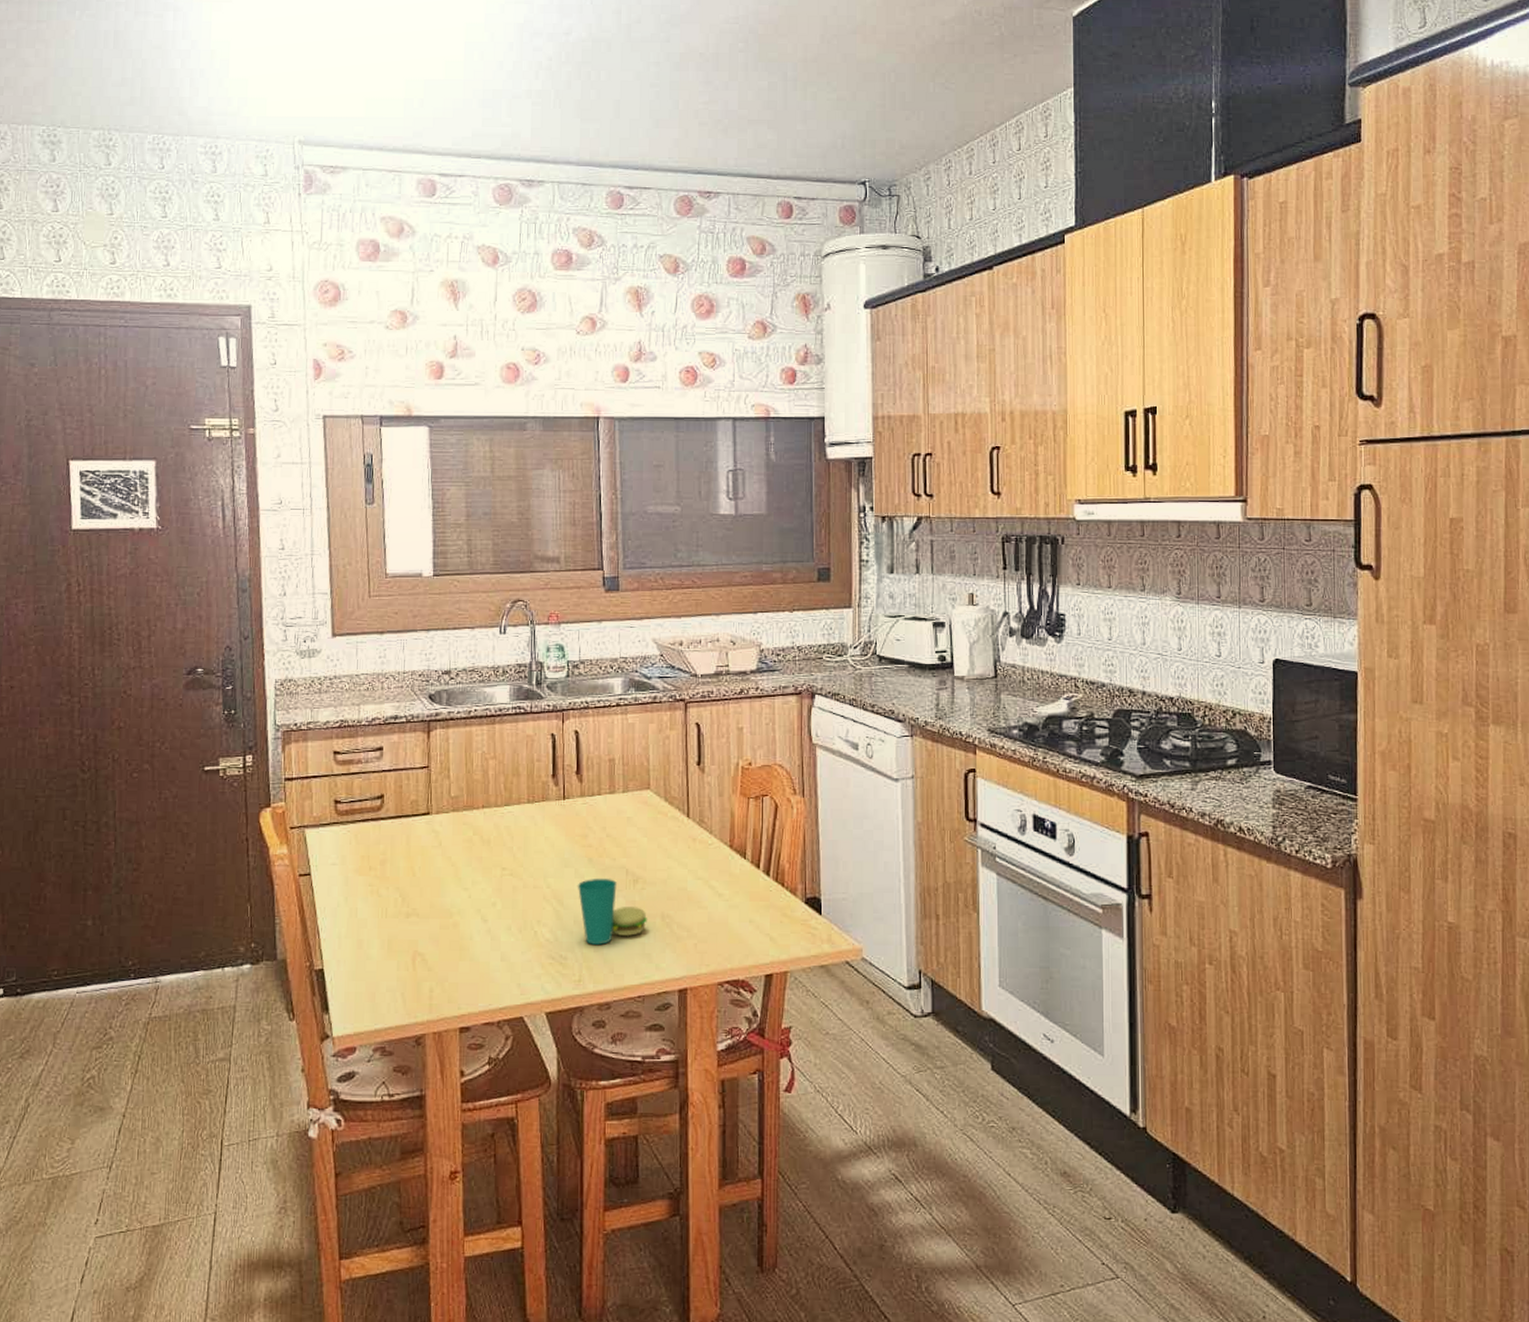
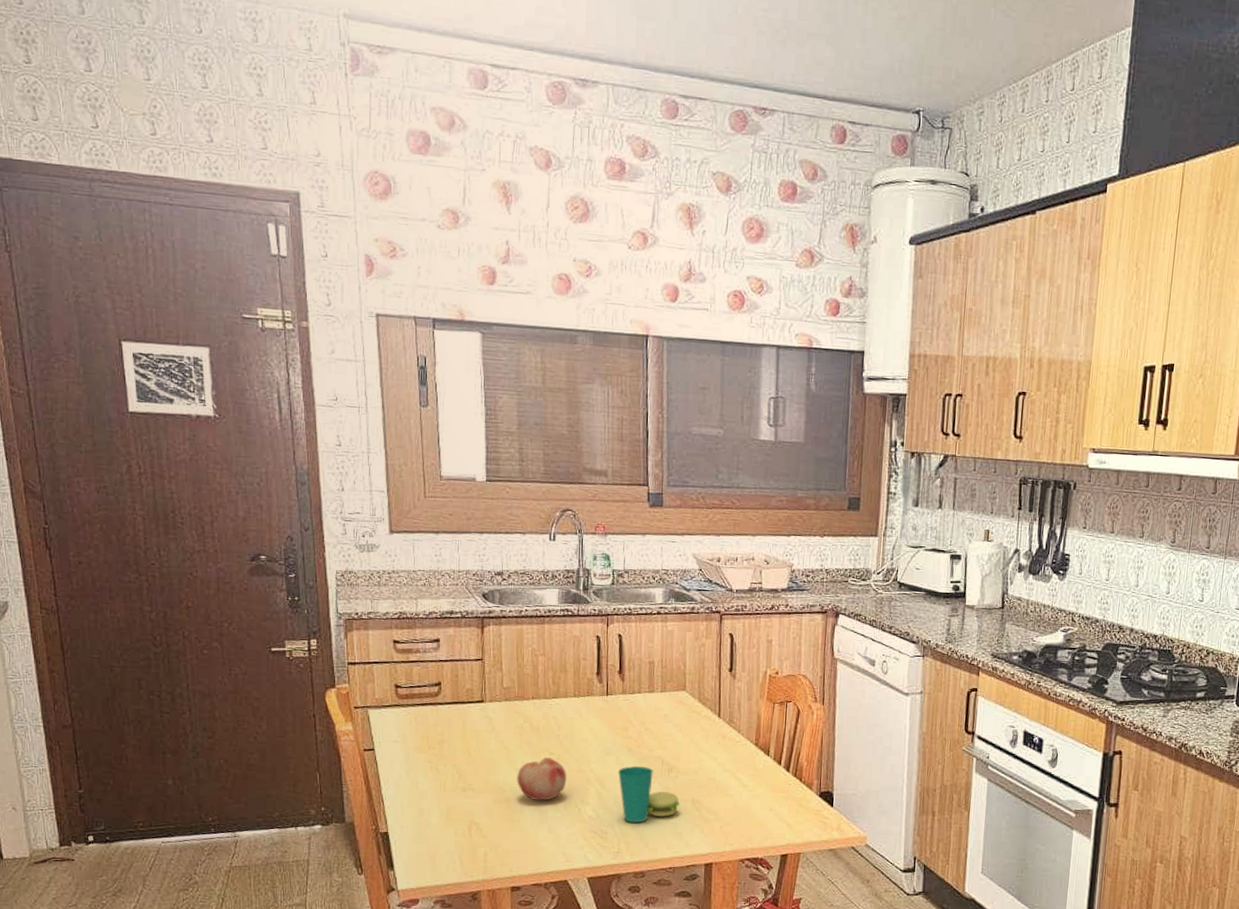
fruit: none [466,874,521,924] -> present [517,758,567,801]

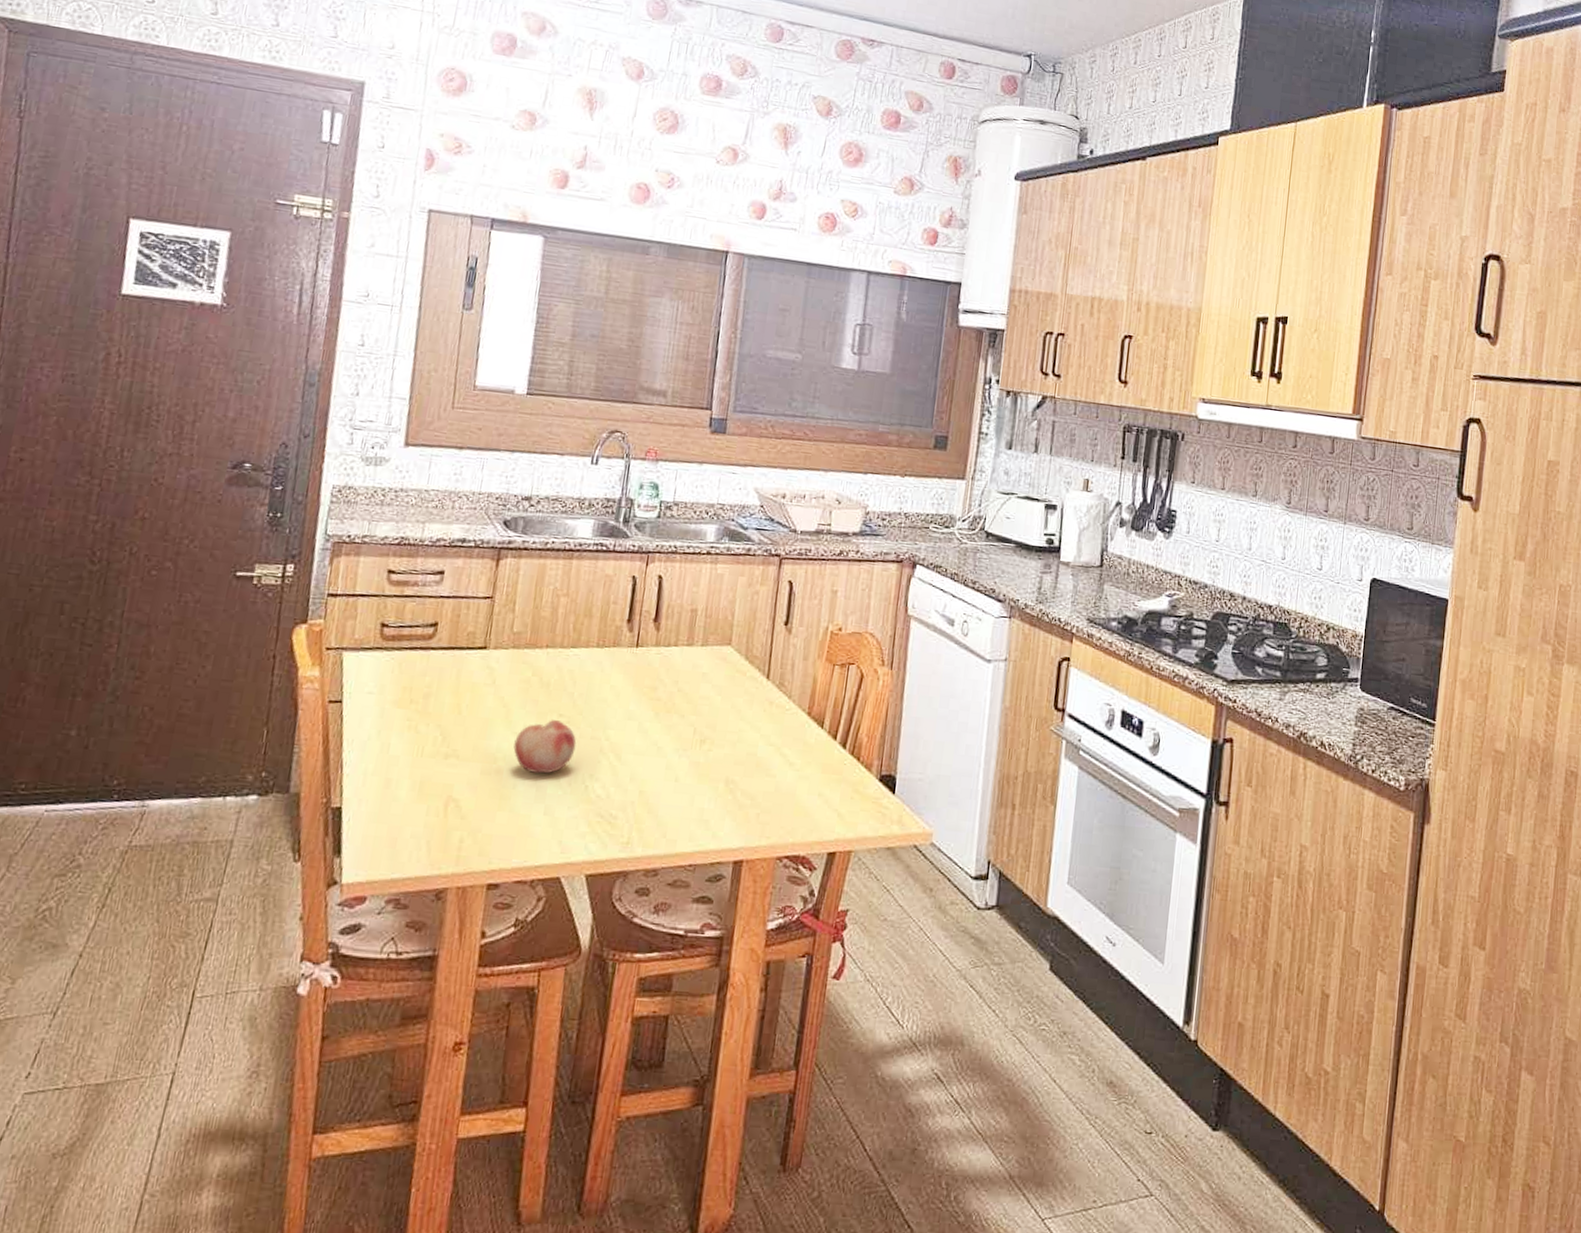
cup: present [617,766,680,824] -> none [638,734,711,807]

